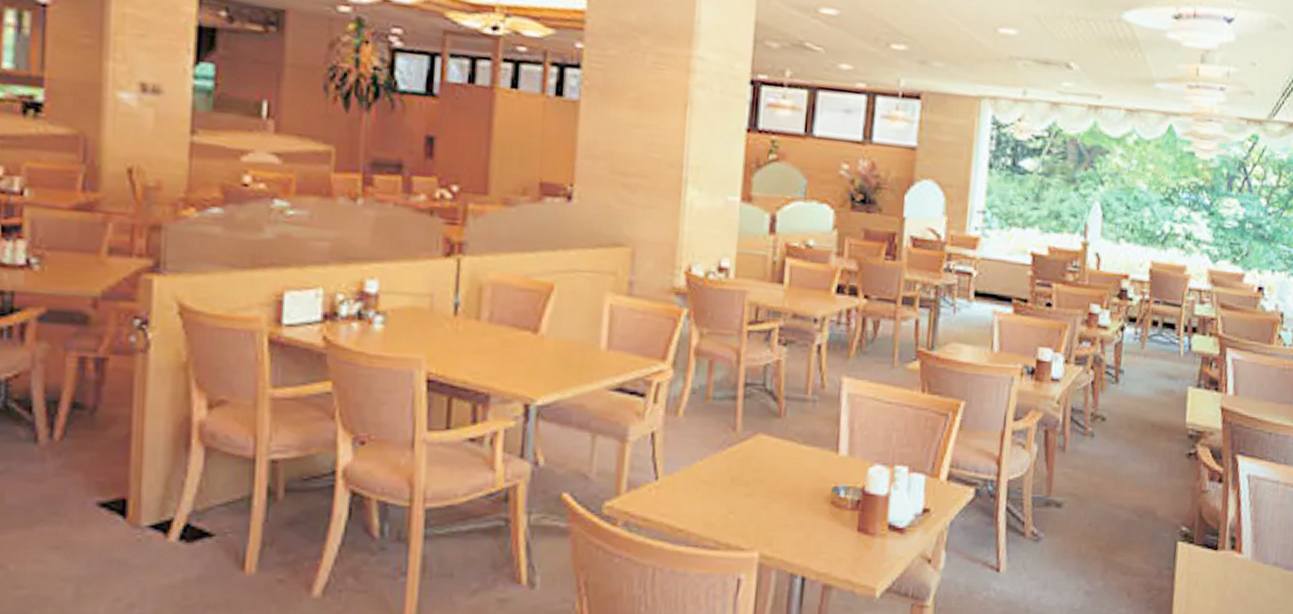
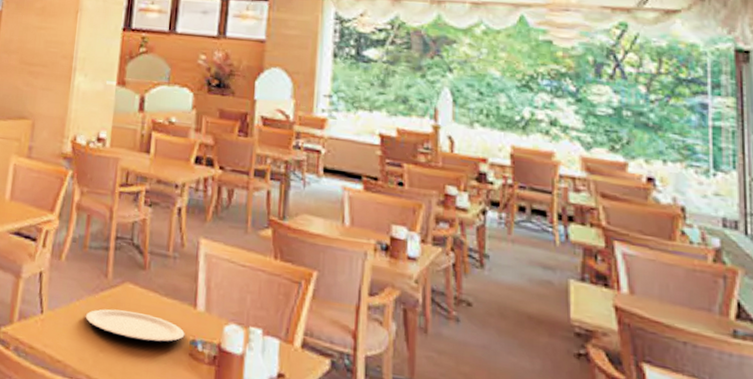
plate: none [710,464,826,495] -> present [85,309,185,343]

